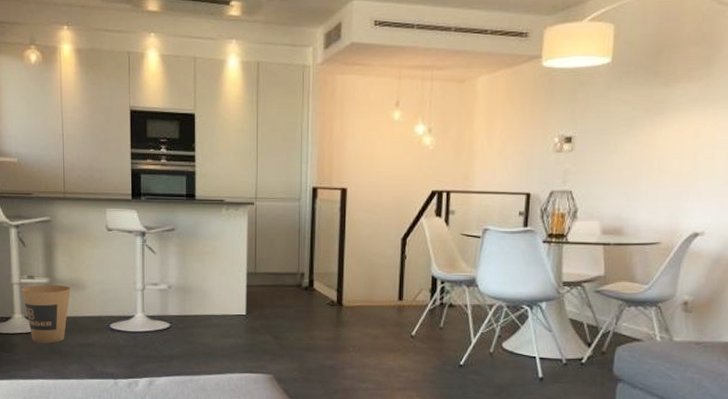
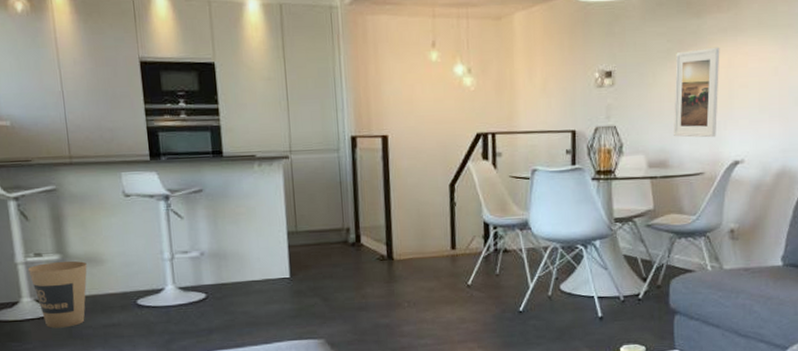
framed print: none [631,117,688,208] -> present [673,47,720,138]

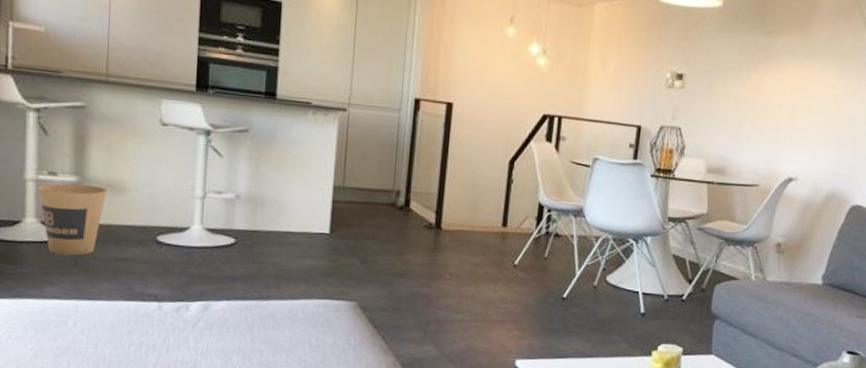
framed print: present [673,47,720,138] -> none [735,65,788,153]

